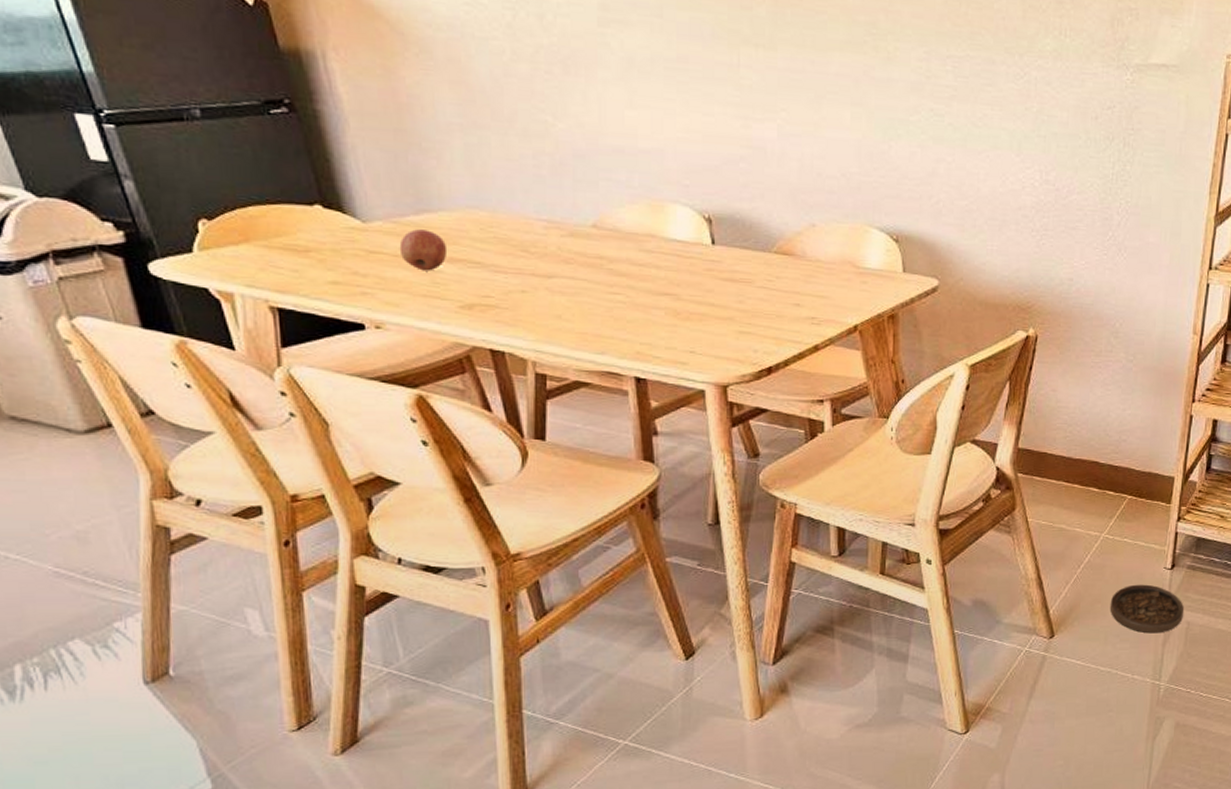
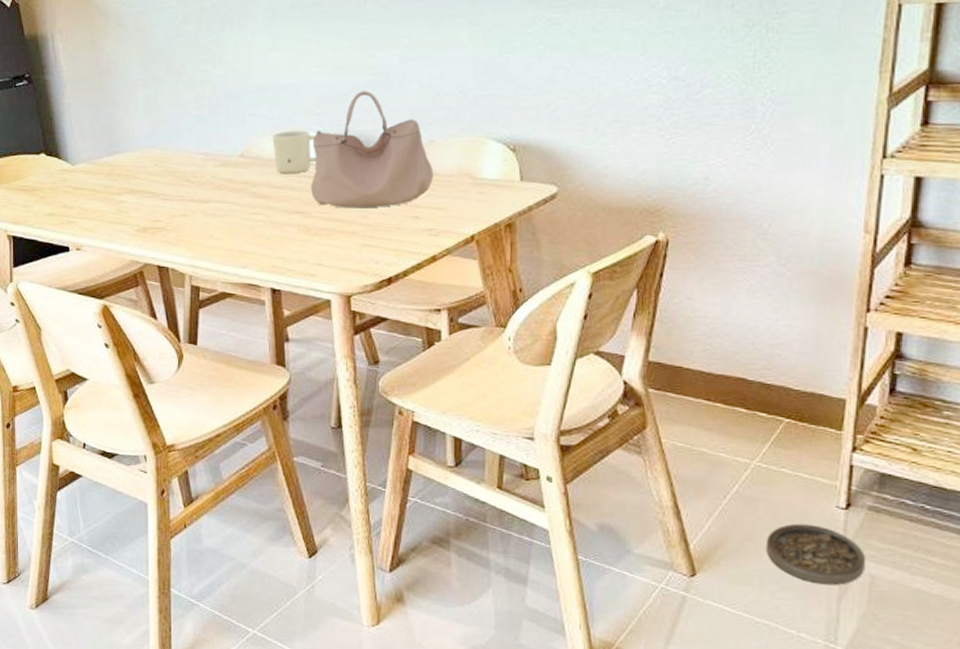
fruit: present [399,229,448,271] -> none [96,168,130,202]
mug: none [632,201,685,251] -> present [272,130,316,174]
handbag: none [678,164,815,293] -> present [310,91,434,209]

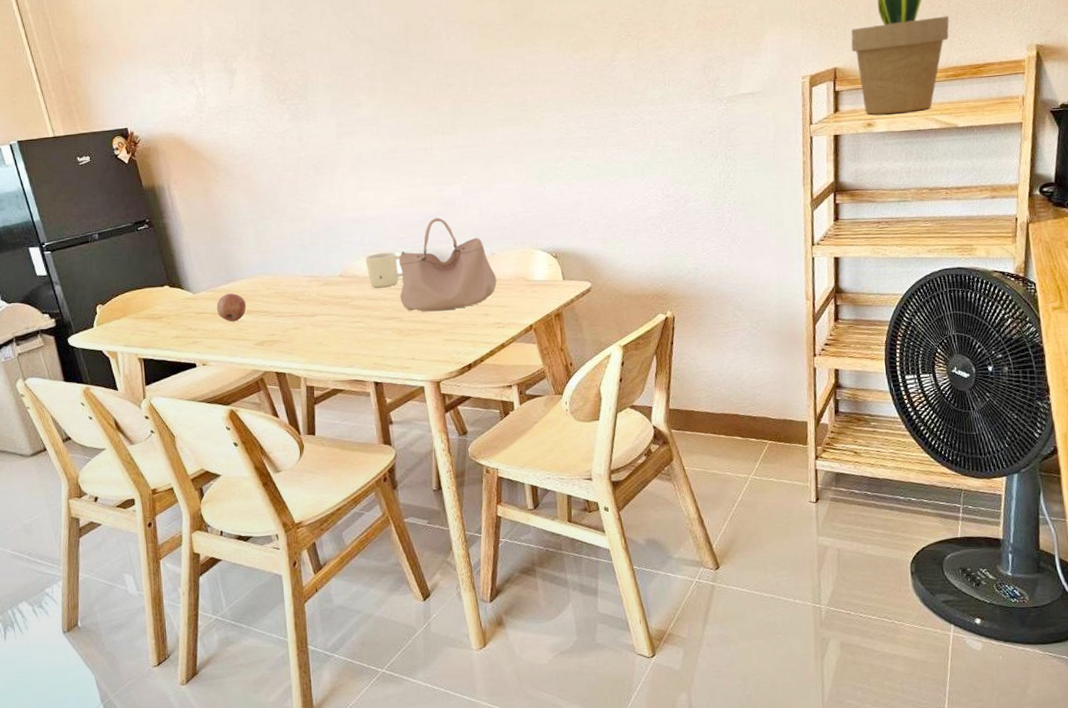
fruit: none [96,168,130,202] -> present [216,293,247,322]
pet bowl: present [765,523,865,585] -> none [765,517,833,561]

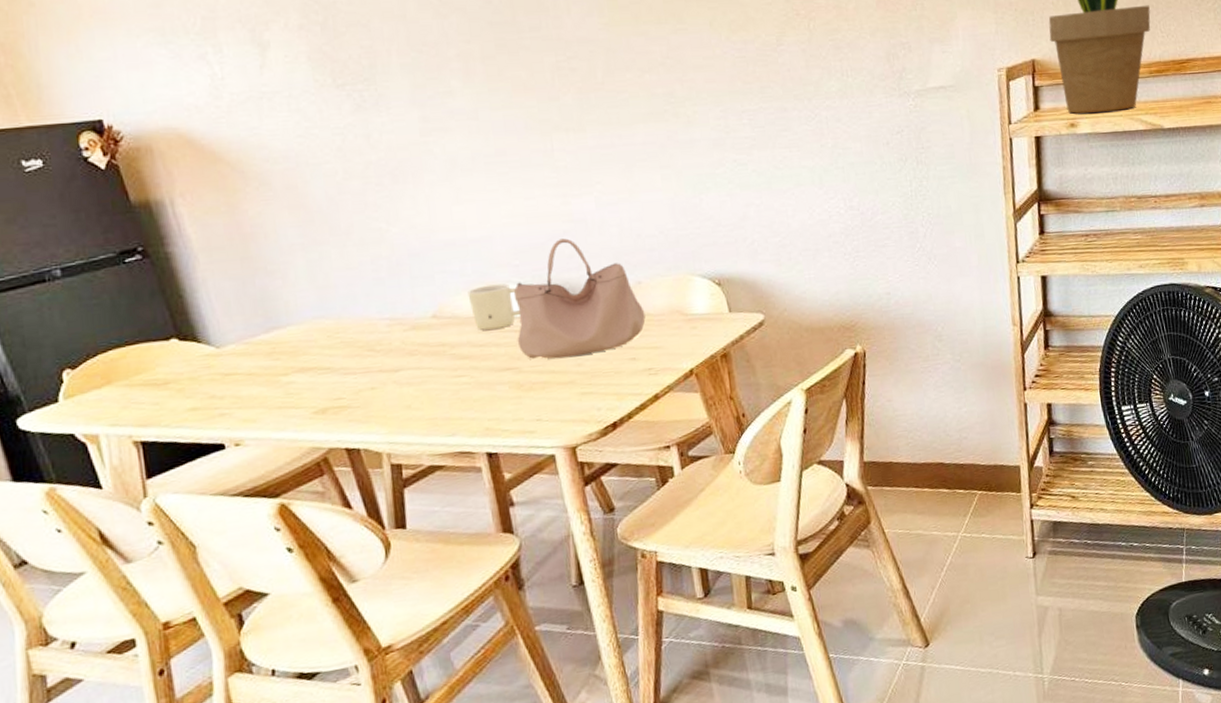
fruit: present [216,293,247,322] -> none [252,345,299,385]

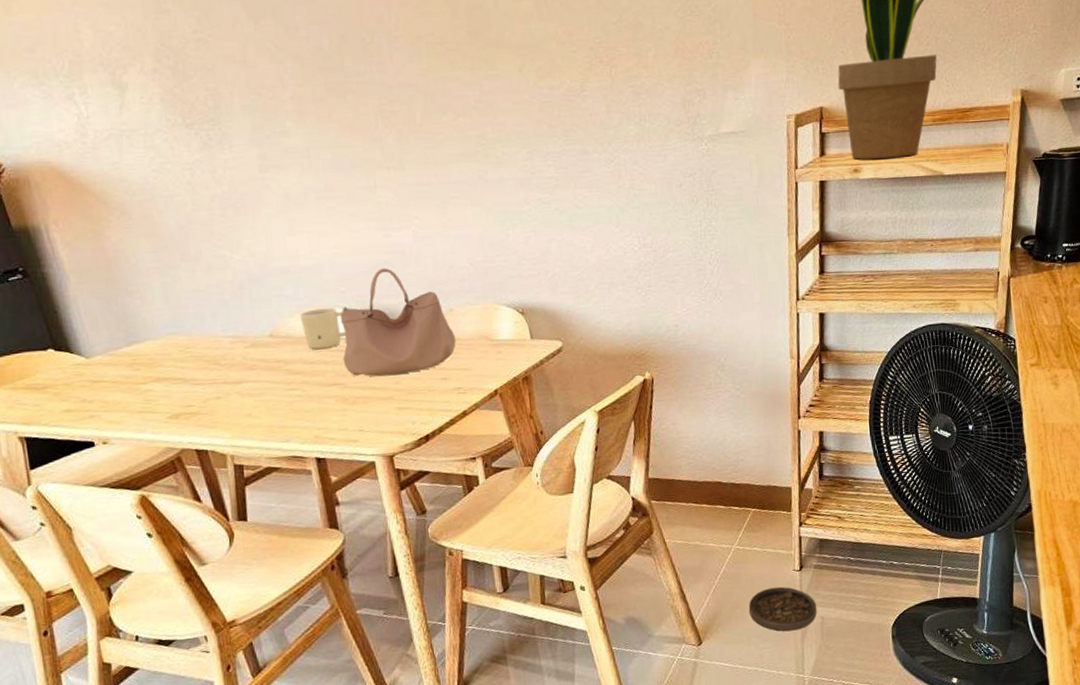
pet bowl: none [979,576,1054,627] -> present [749,586,817,632]

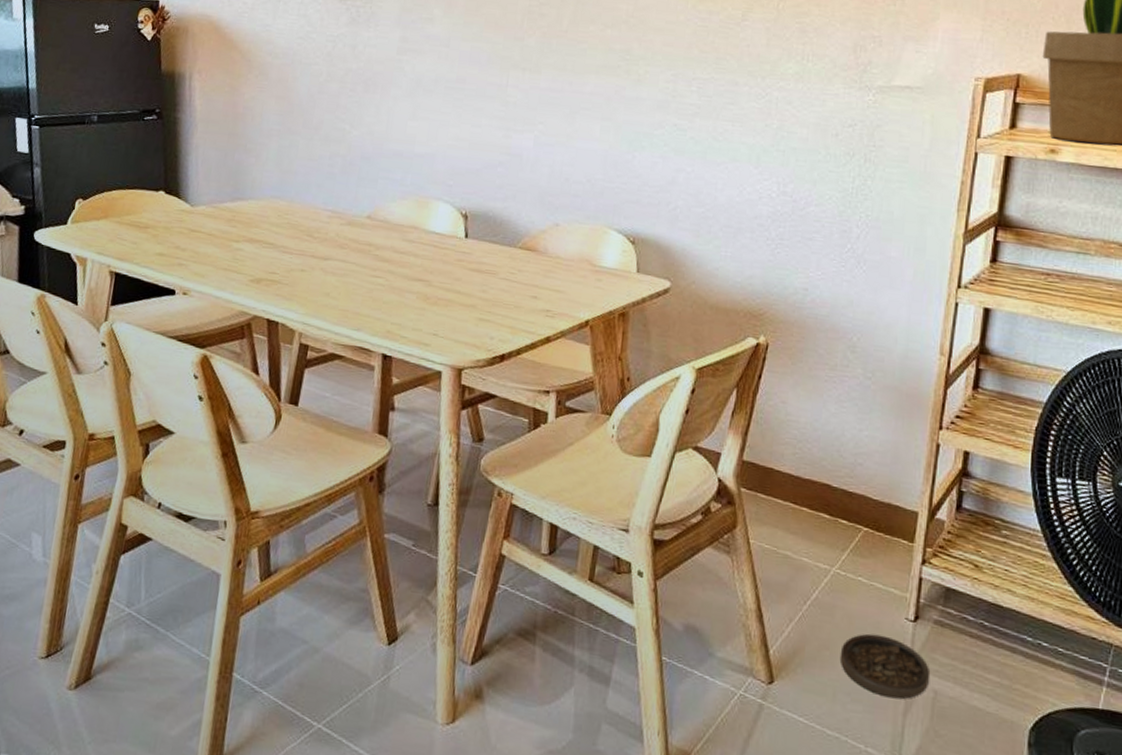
mug: present [300,308,346,350] -> none [401,198,444,241]
handbag: present [340,268,456,377] -> none [434,168,556,284]

